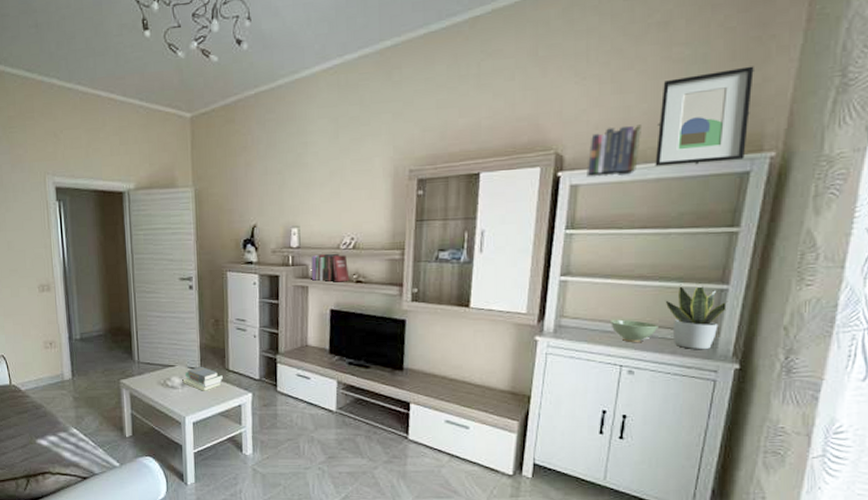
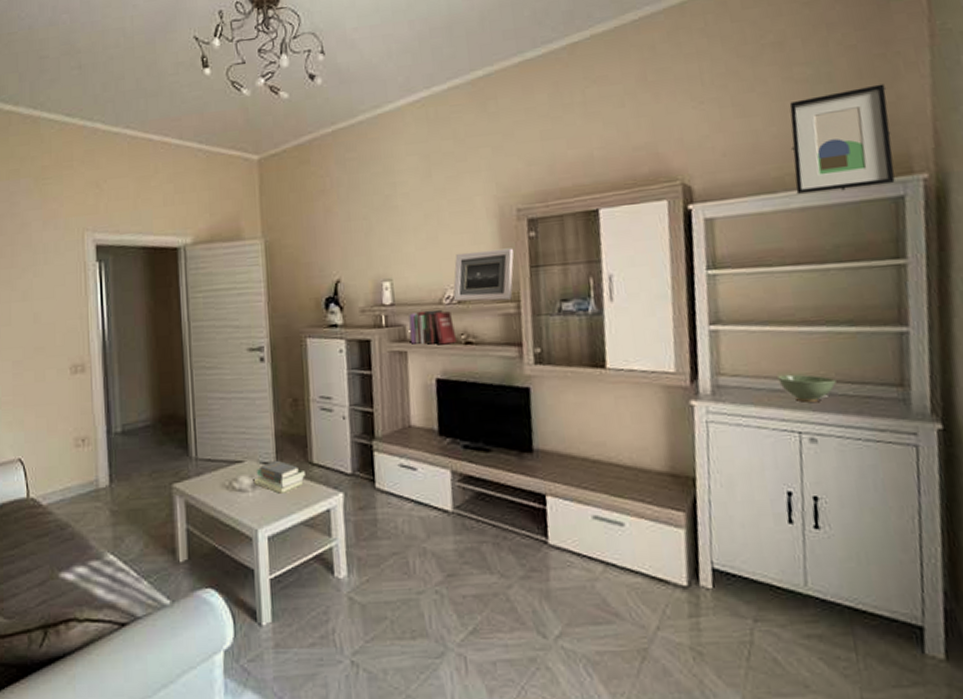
picture frame: none [349,204,404,249] -> present [453,248,515,303]
books: present [587,124,641,177] -> none [718,149,777,210]
potted plant: present [665,279,728,350] -> none [837,321,912,409]

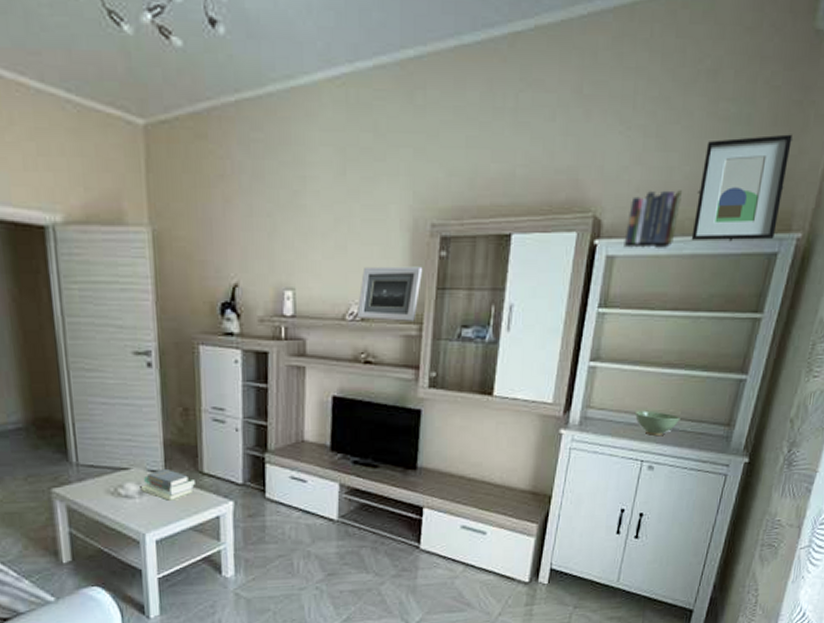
books: present [409,309,457,345] -> none [309,325,357,363]
books: none [718,149,777,210] -> present [624,190,682,250]

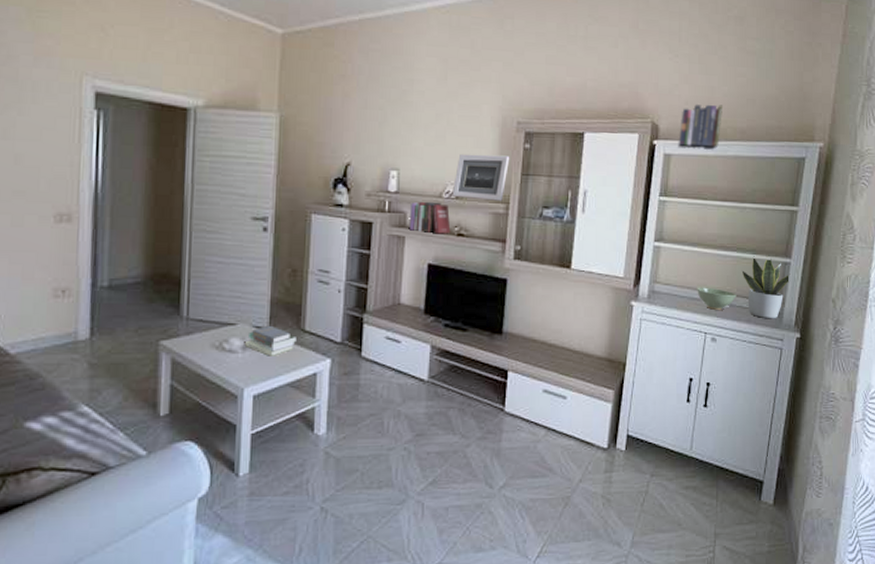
books: none [309,325,357,363] -> present [408,201,451,234]
potted plant: none [688,368,745,444] -> present [741,252,791,319]
picture frame: present [691,134,794,242] -> none [733,66,808,147]

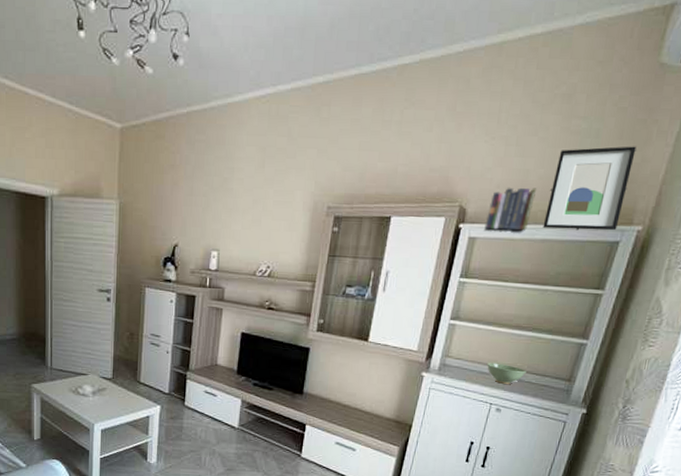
books: present [245,325,296,356] -> none [95,376,134,401]
books: present [408,201,451,234] -> none [226,279,262,308]
picture frame: present [452,153,510,202] -> none [264,236,319,281]
picture frame: none [733,66,808,147] -> present [543,146,637,231]
potted plant: present [741,252,791,319] -> none [534,333,586,395]

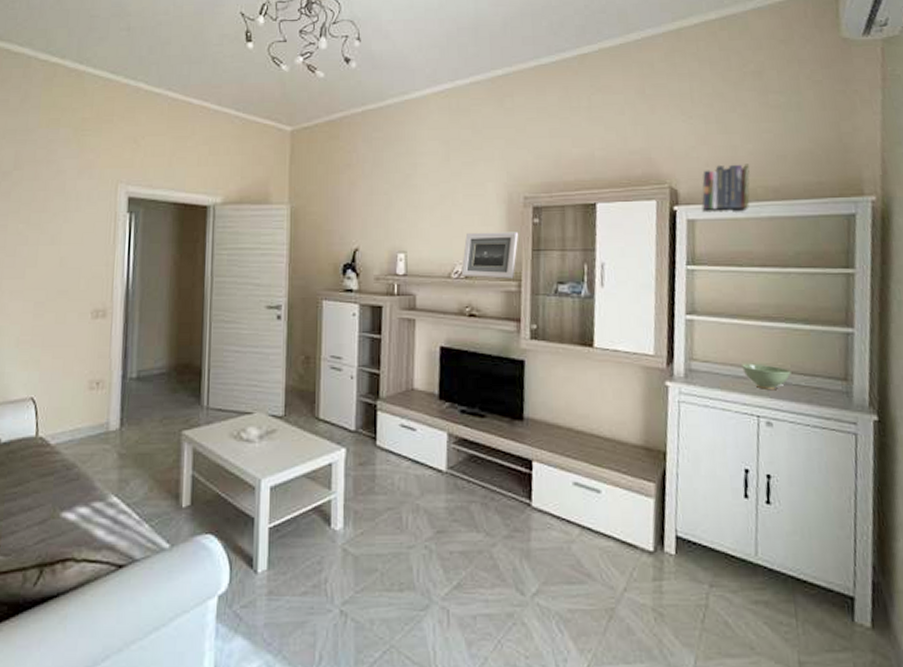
picture frame: none [264,236,319,281] -> present [461,232,519,280]
picture frame: present [543,146,637,231] -> none [763,116,848,205]

